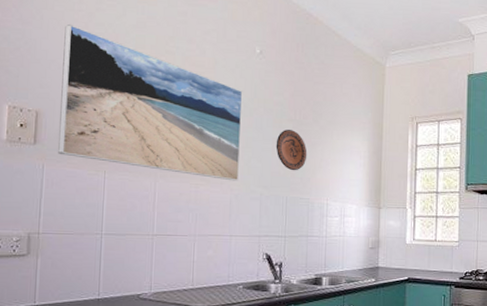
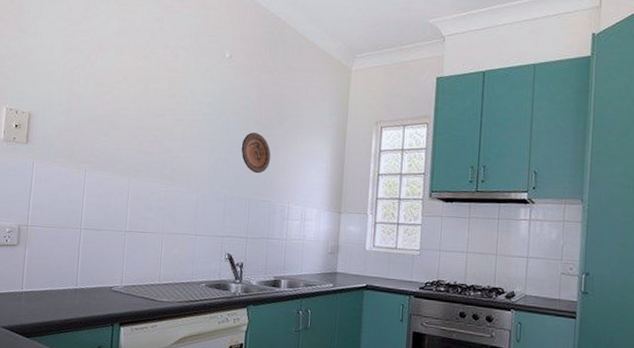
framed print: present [58,24,243,181] -> none [46,32,212,182]

